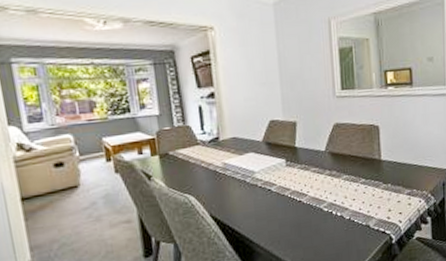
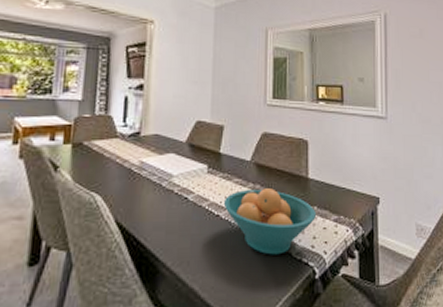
fruit bowl: none [303,173,391,229] -> present [223,188,317,255]

